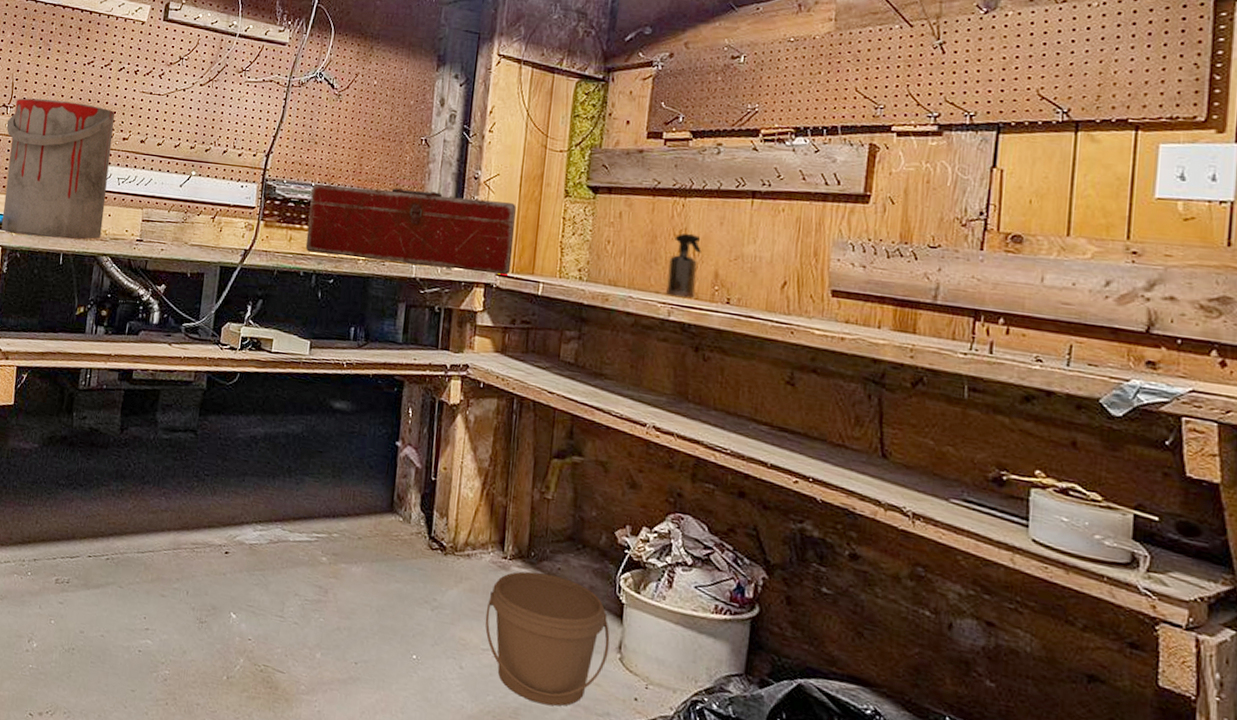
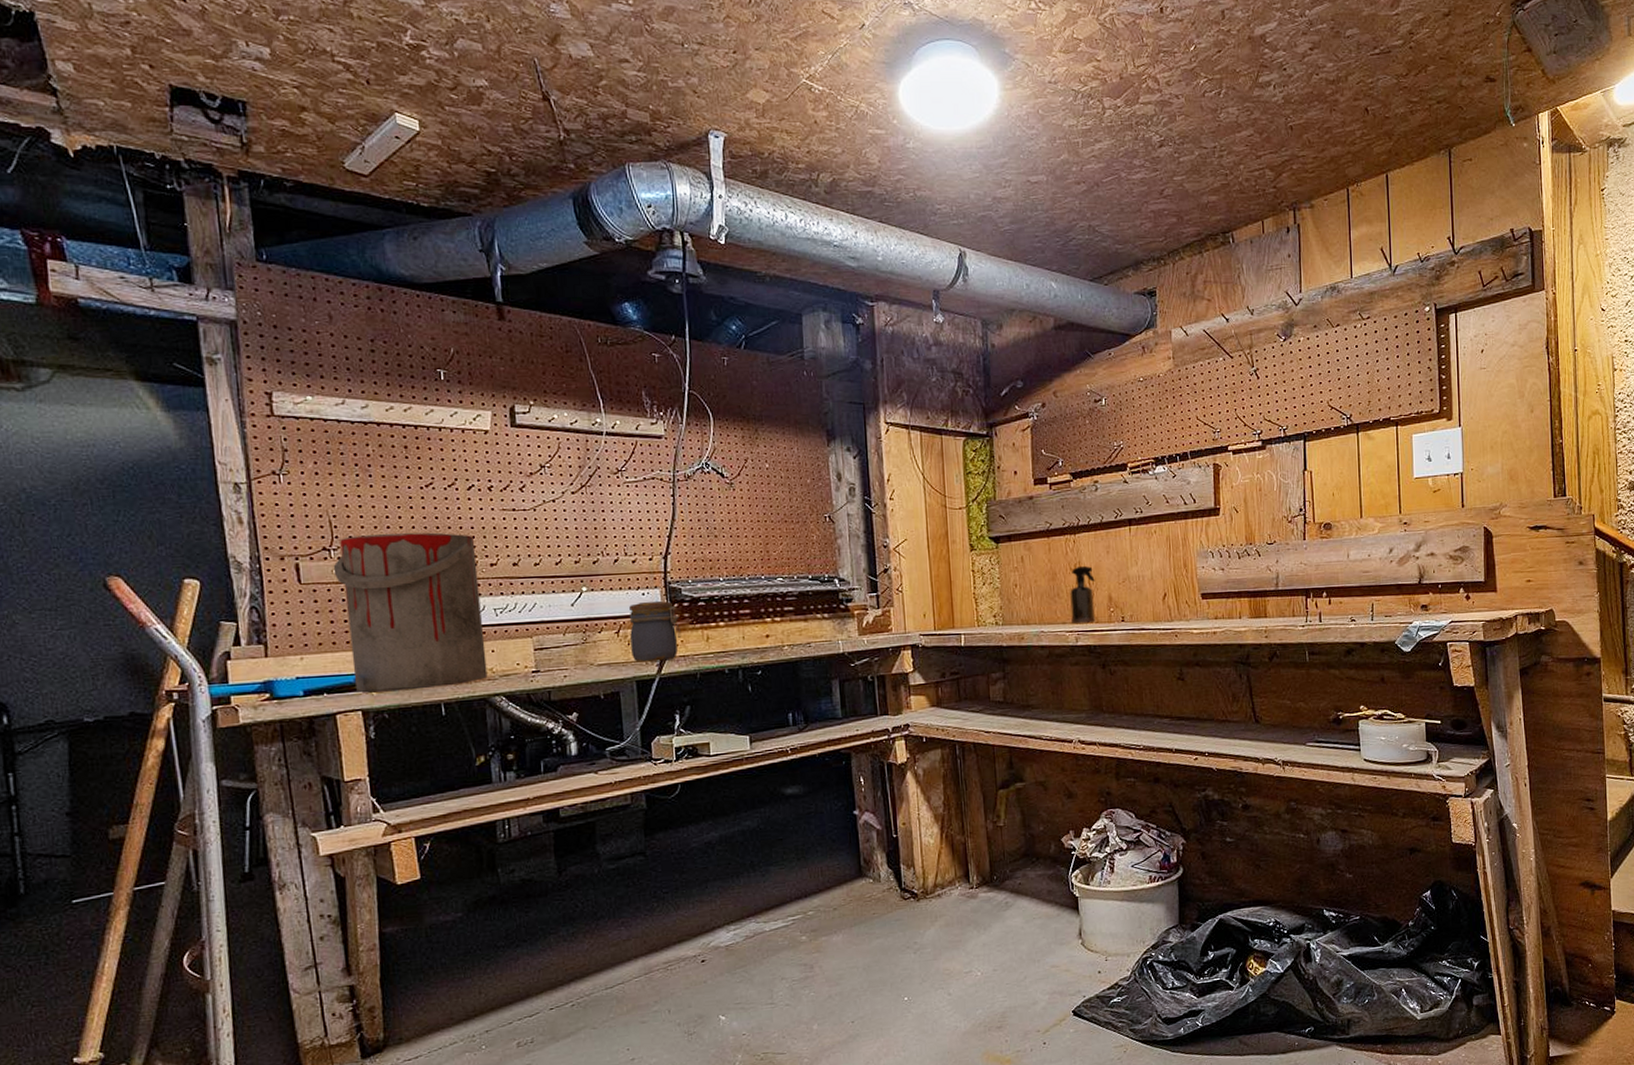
jar: none [221,194,269,253] -> present [629,601,682,662]
toolbox: present [305,183,516,275] -> none [721,565,933,648]
bucket: present [485,571,610,706] -> none [963,890,1072,1003]

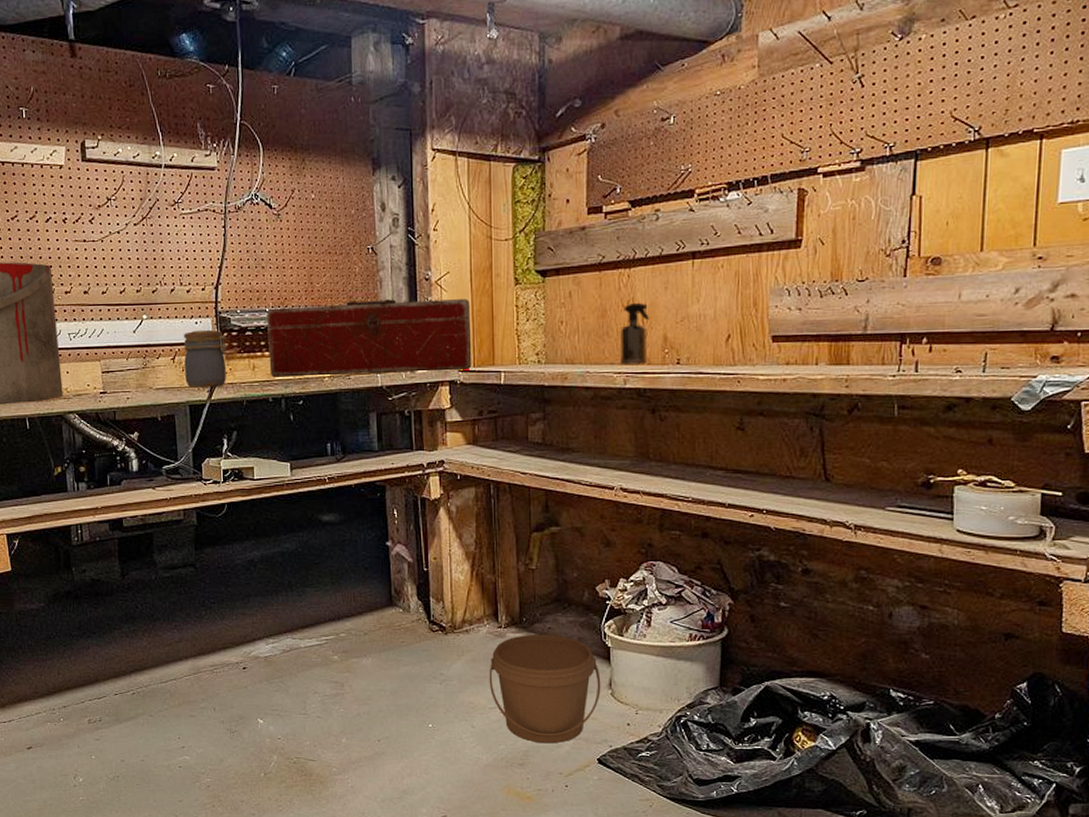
toolbox: none [721,565,933,648] -> present [267,299,472,378]
bucket: none [963,890,1072,1003] -> present [489,634,601,744]

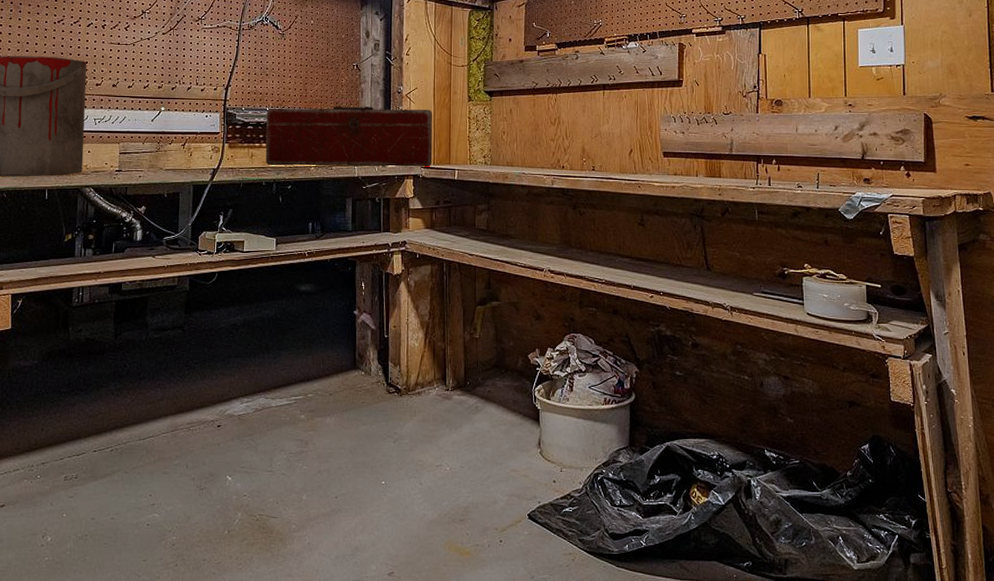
jar: present [183,330,231,388] -> none [192,123,232,171]
bucket: present [489,634,601,744] -> none [436,396,531,500]
spray bottle: present [620,302,649,366] -> none [549,120,571,170]

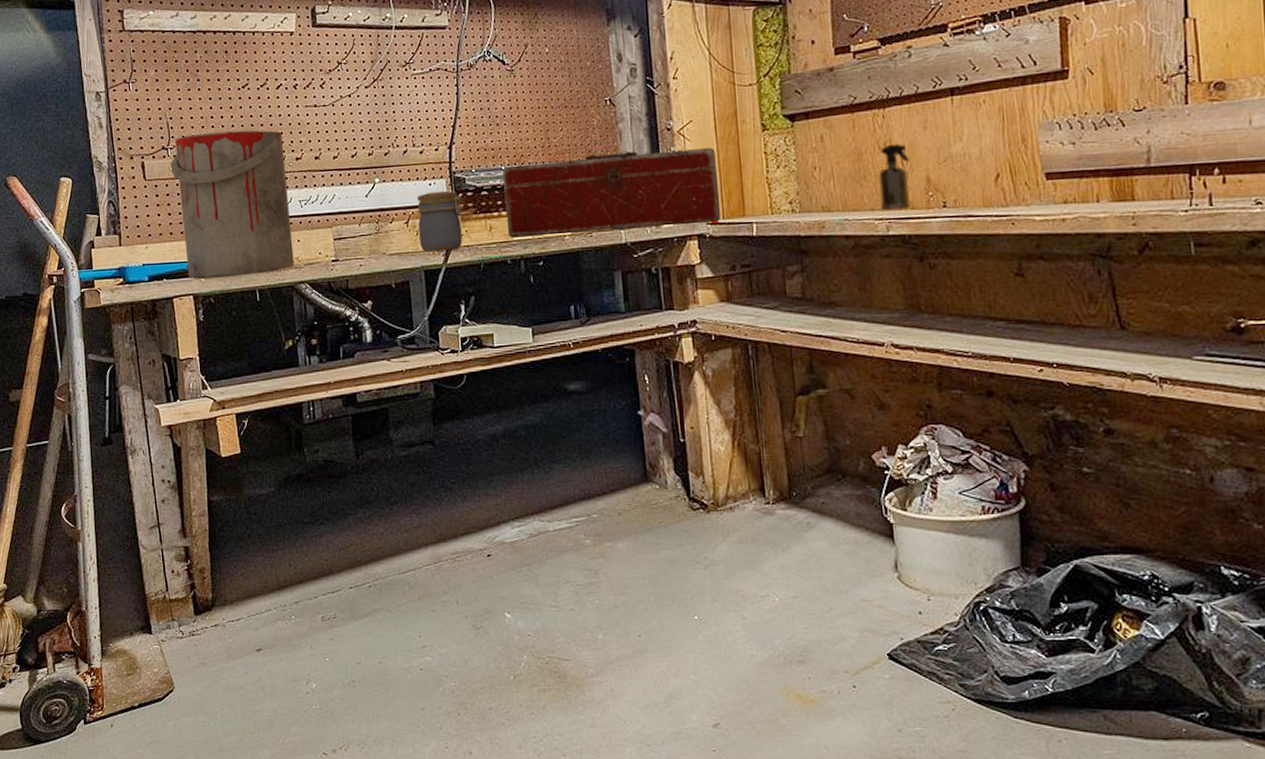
jar: none [192,123,232,171] -> present [417,191,466,252]
spray bottle: none [549,120,571,170] -> present [879,144,911,211]

